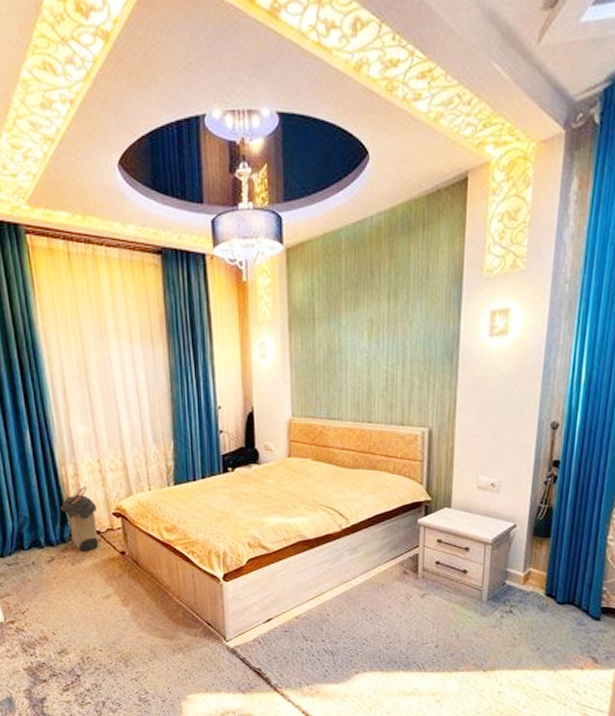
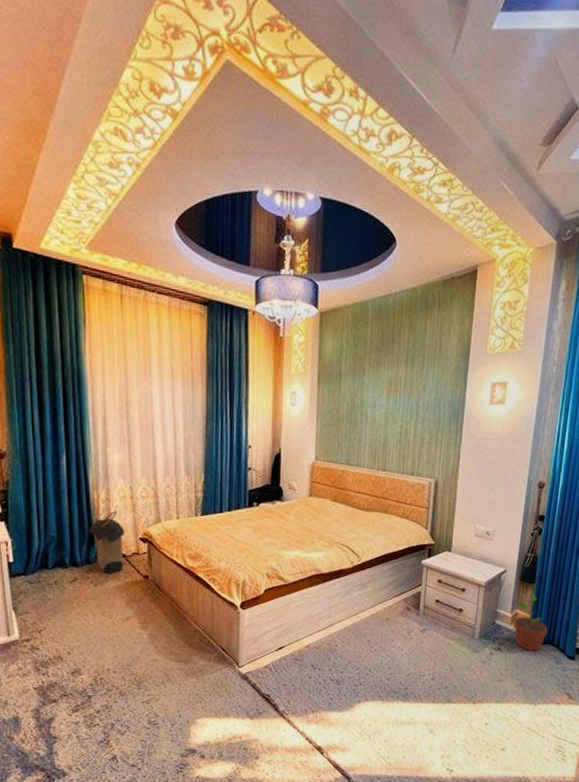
potted plant: none [527,548,568,612] -> present [513,593,548,651]

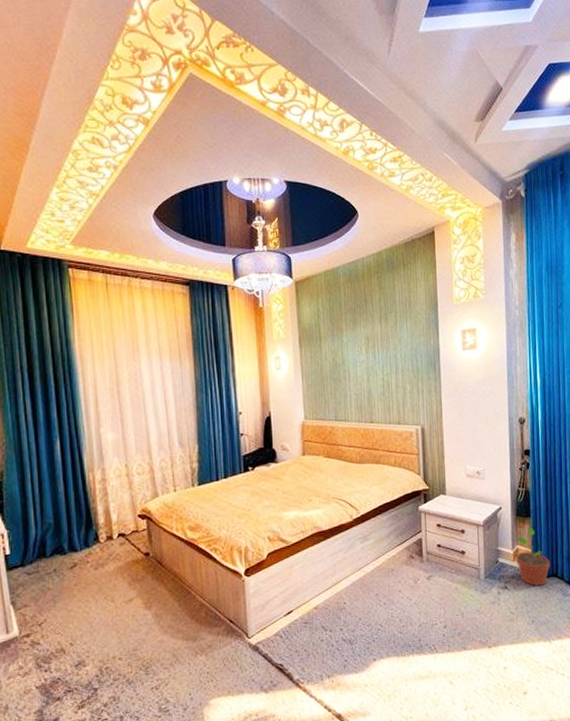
laundry hamper: present [88,510,125,574] -> none [85,490,123,556]

